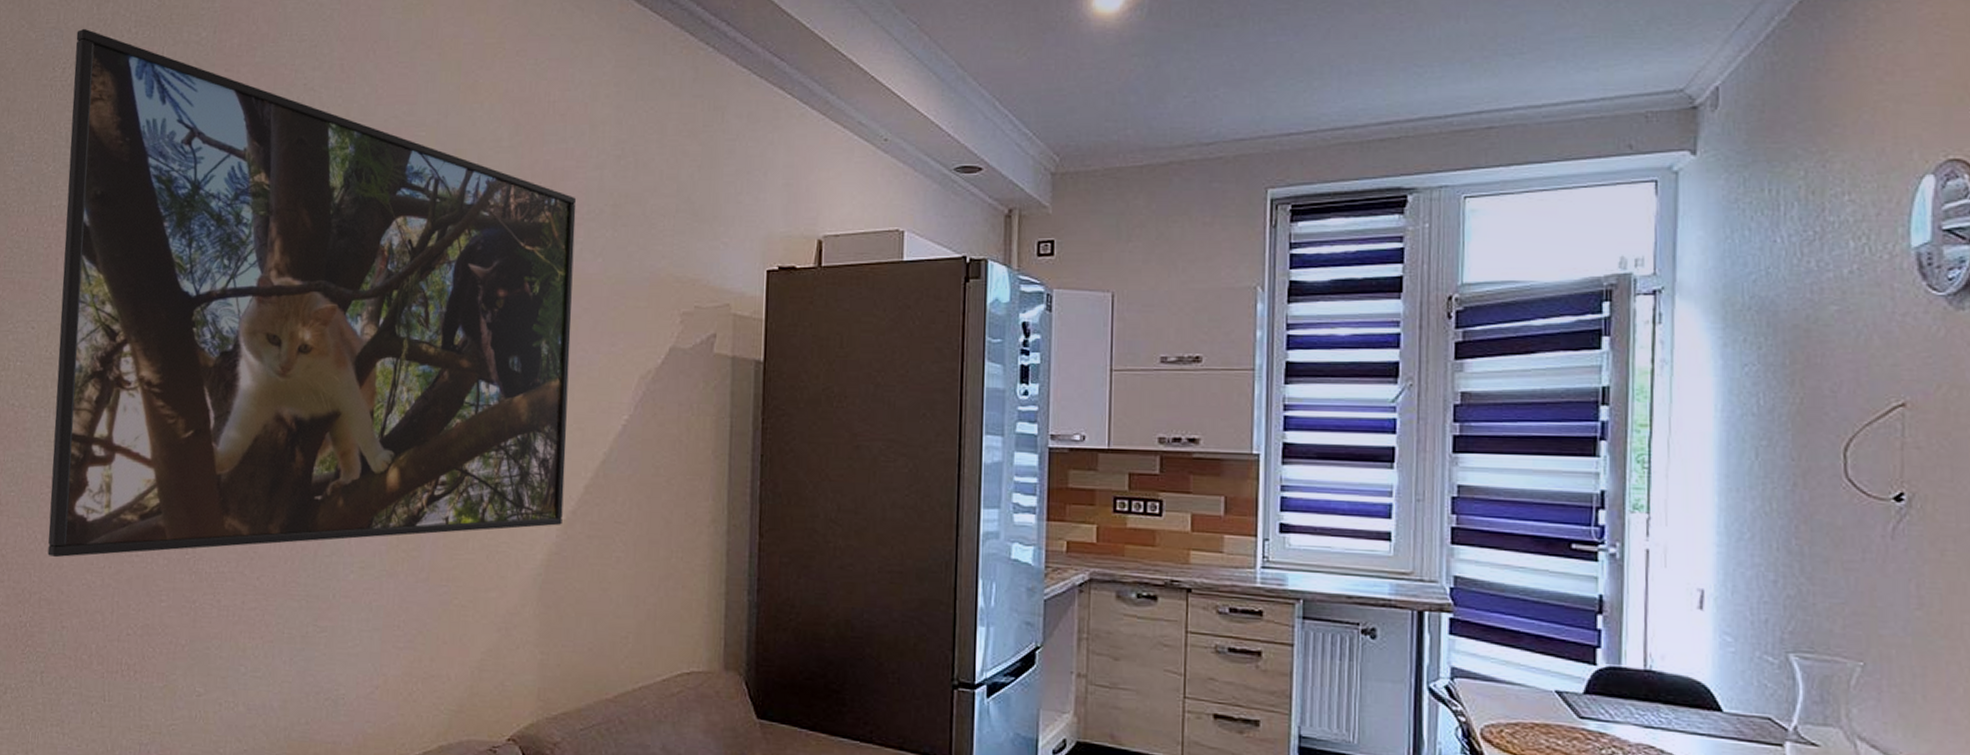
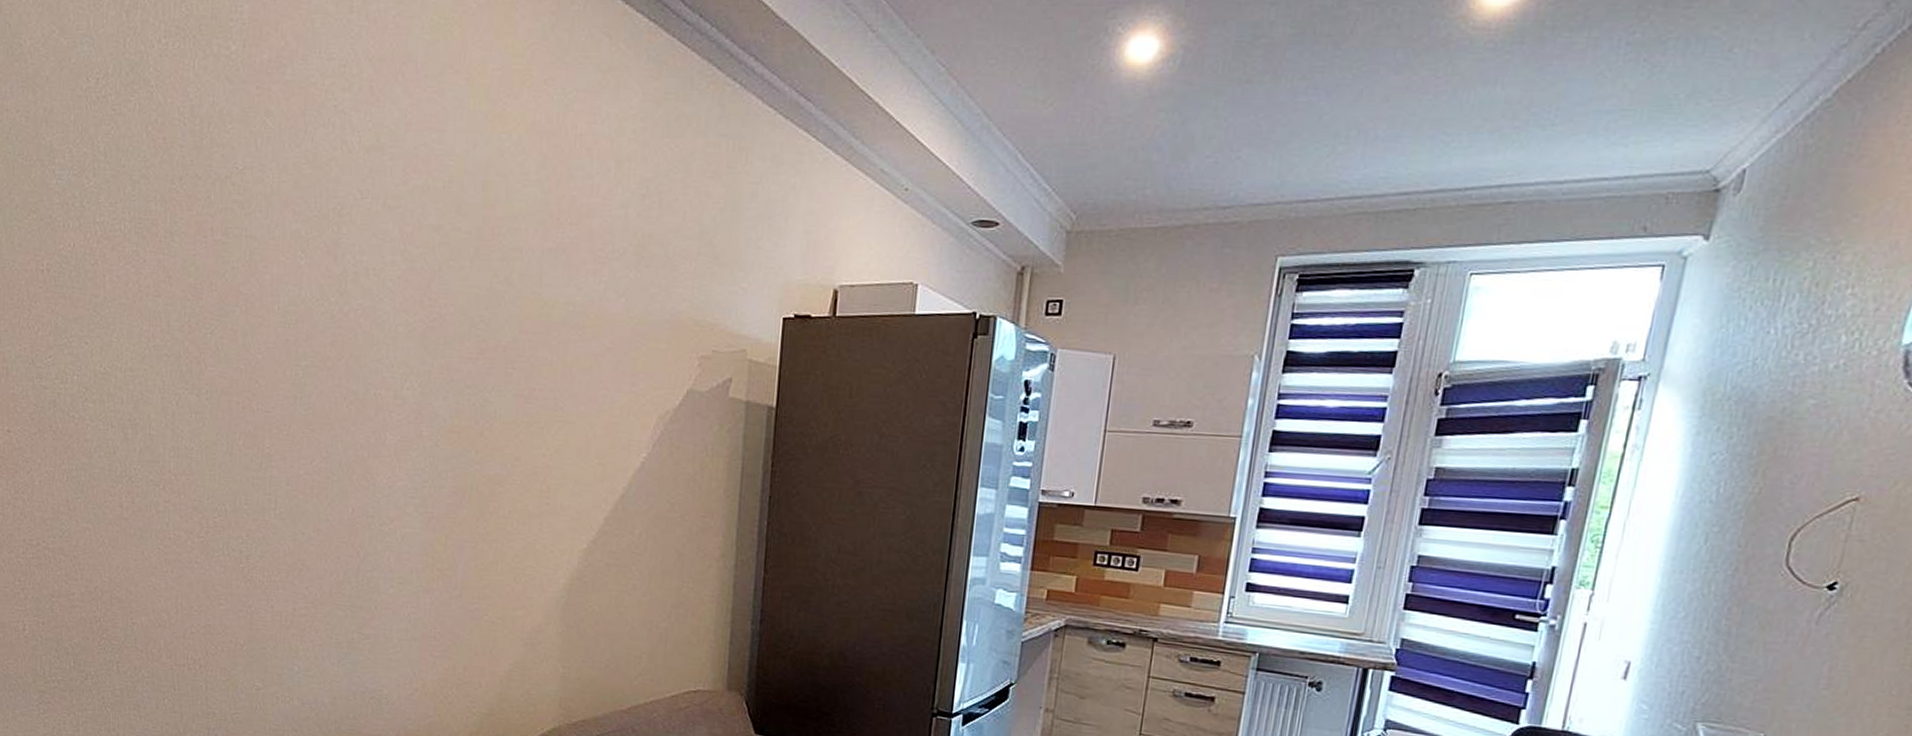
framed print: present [47,28,577,558] -> none [107,36,602,561]

